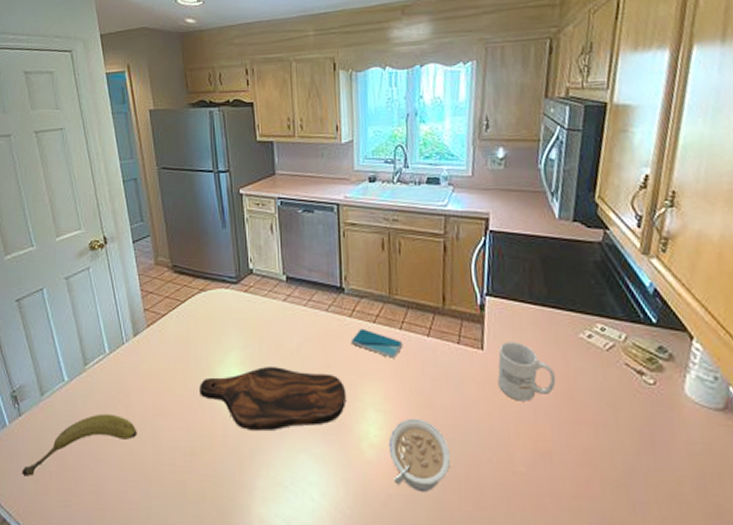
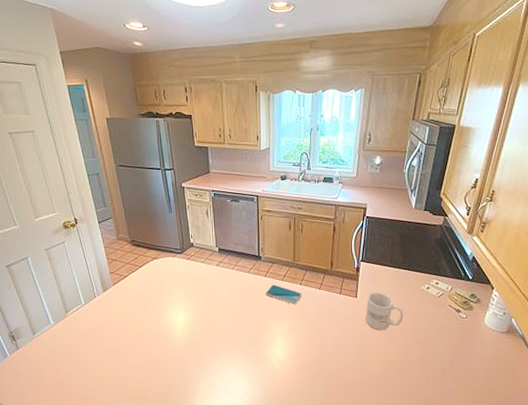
fruit: present [21,413,137,476] -> none [23,346,110,390]
cutting board: present [200,367,347,432] -> none [155,311,262,355]
legume: present [388,418,451,491] -> none [290,343,332,388]

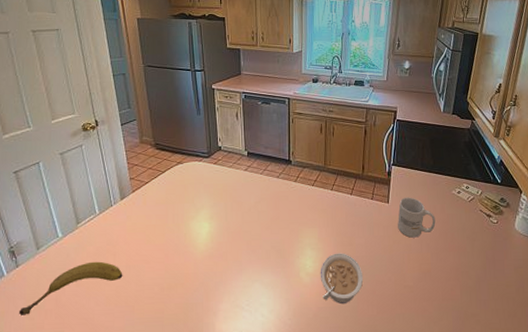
fruit: none [23,346,110,390] -> present [18,261,123,315]
smartphone: present [265,284,302,304] -> none [295,190,333,211]
legume: none [290,343,332,388] -> present [320,253,364,304]

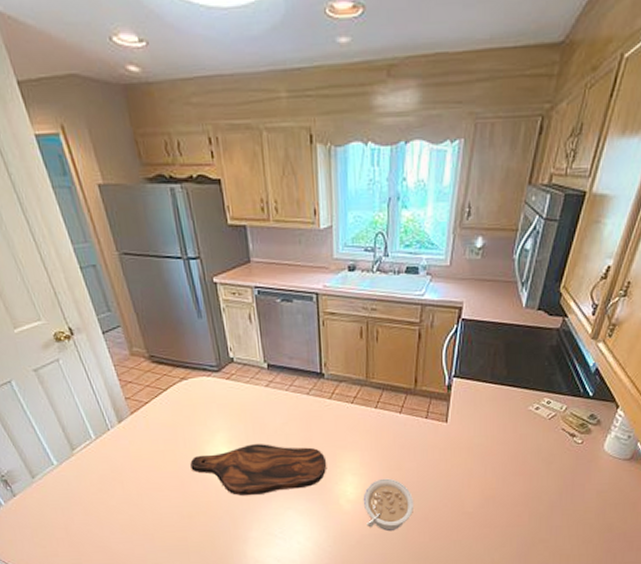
fruit: present [18,261,123,315] -> none [27,489,136,544]
cutting board: none [176,220,291,269] -> present [190,444,327,496]
mug: present [398,197,436,238] -> none [458,415,505,461]

